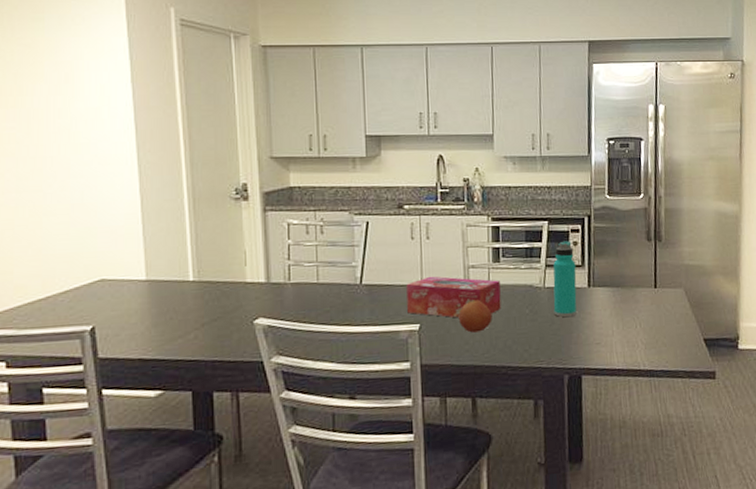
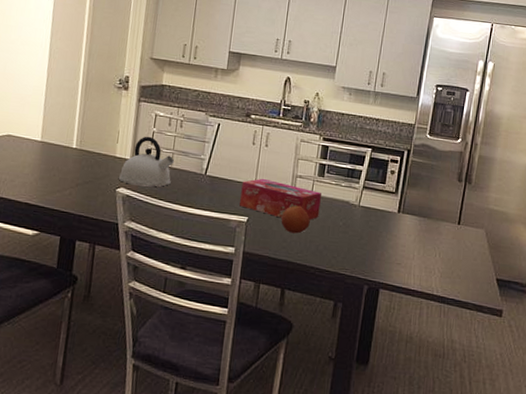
kettle: none [254,250,321,312] -> present [118,136,175,187]
water bottle: present [553,240,577,318] -> none [364,168,390,236]

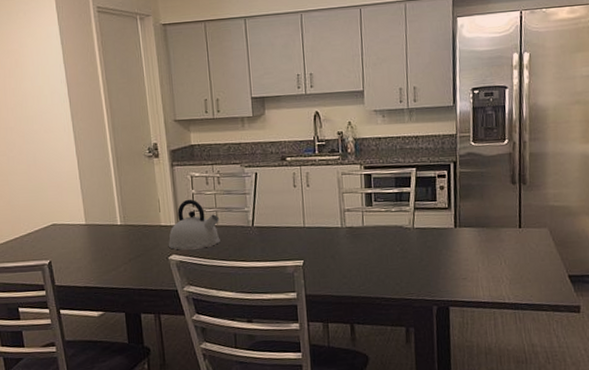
tissue box: present [240,178,321,220] -> none [291,219,375,255]
fruit: present [281,205,310,234] -> none [336,239,367,268]

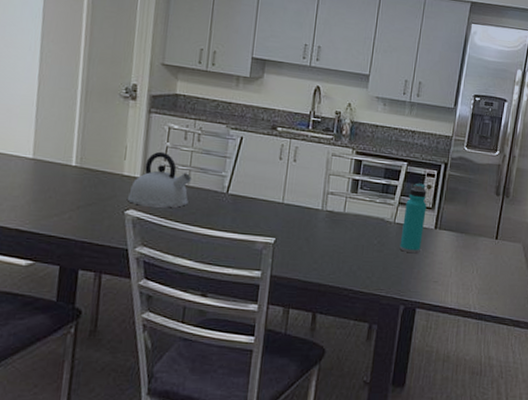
water bottle: none [421,185,444,255] -> present [399,183,427,254]

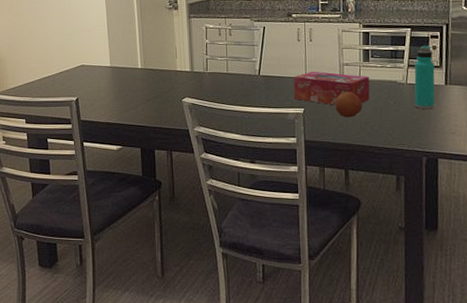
kettle: present [126,151,192,208] -> none [182,48,230,94]
tissue box: none [266,196,355,239] -> present [294,71,370,105]
fruit: none [311,224,343,254] -> present [334,91,362,118]

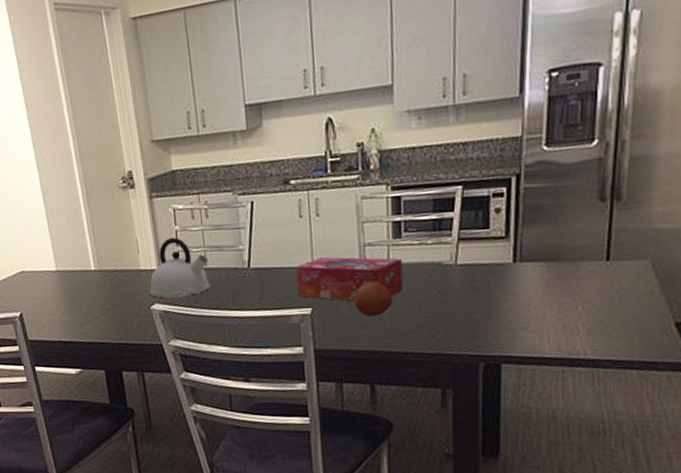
kettle: none [182,48,230,94] -> present [149,237,210,298]
water bottle: present [414,45,435,110] -> none [467,207,498,299]

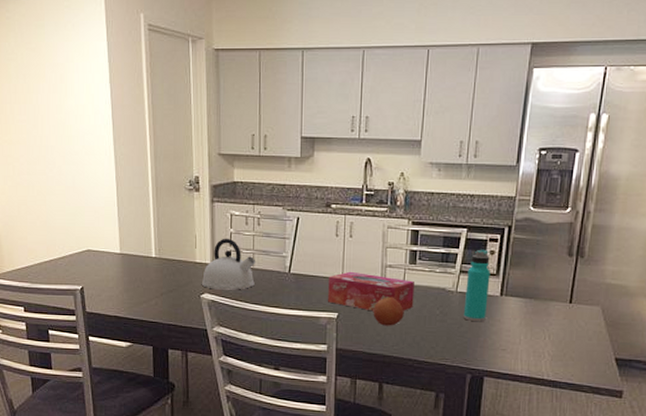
water bottle: none [467,207,498,299] -> present [463,249,491,322]

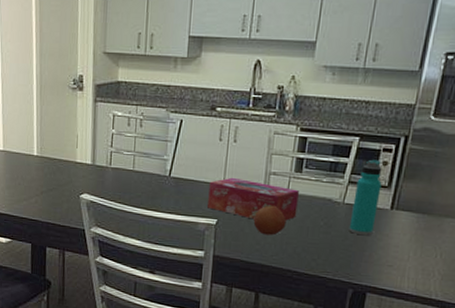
kettle: present [201,238,256,290] -> none [81,138,137,192]

